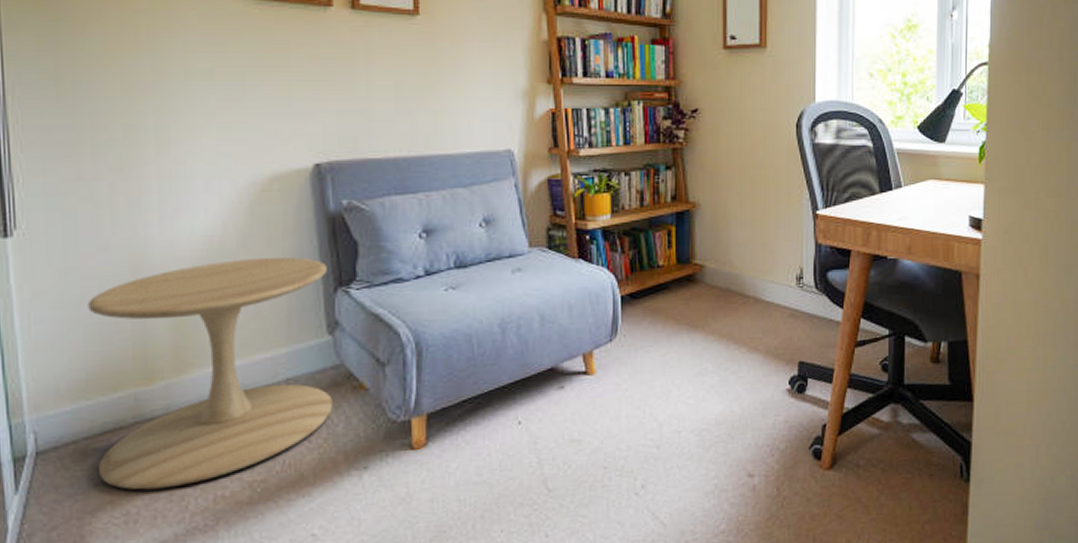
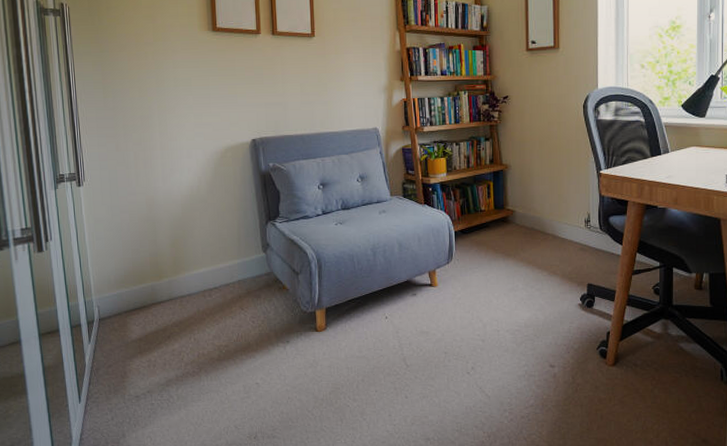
side table: present [87,257,333,490] -> none [124,201,267,347]

